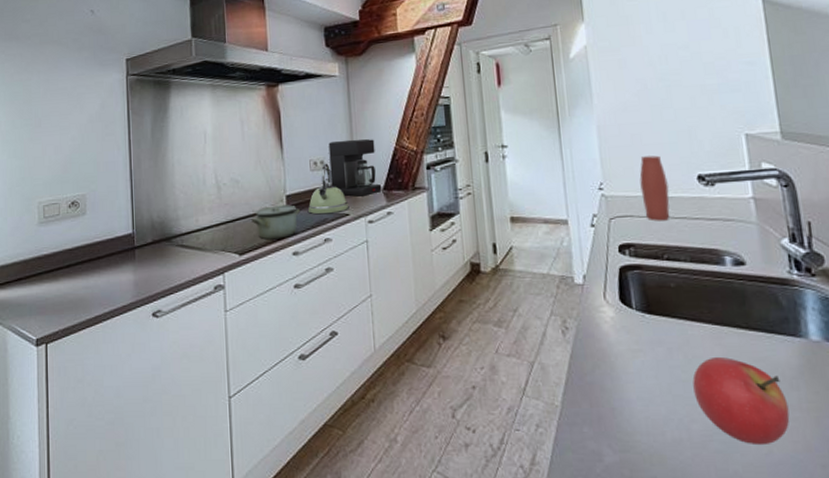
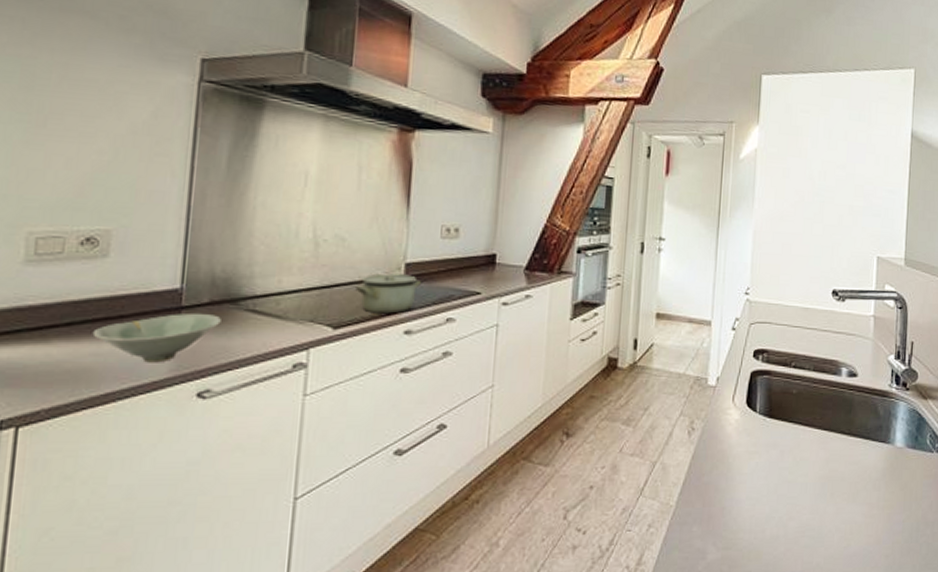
bowl: none [83,250,161,292] -> present [92,312,221,363]
kettle: present [307,163,350,215] -> none [430,231,482,291]
coffee maker: present [328,139,382,197] -> none [464,208,524,274]
vase: present [639,155,670,222] -> none [782,266,807,330]
fruit: present [692,356,790,446] -> none [796,459,869,540]

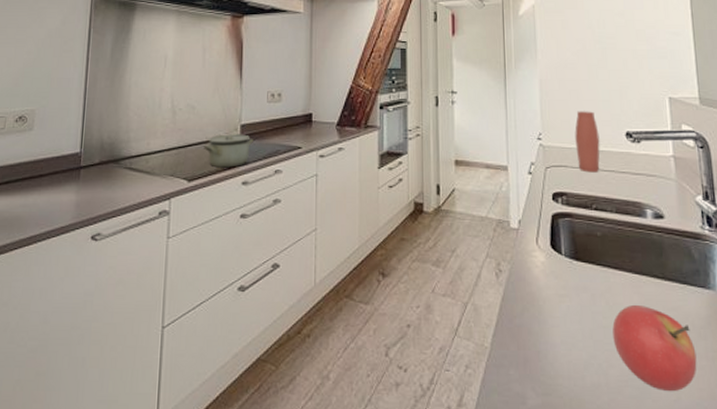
bowl: present [92,312,221,363] -> none [22,171,108,212]
vase: none [782,266,807,330] -> present [575,111,600,173]
fruit: none [796,459,869,540] -> present [612,304,697,392]

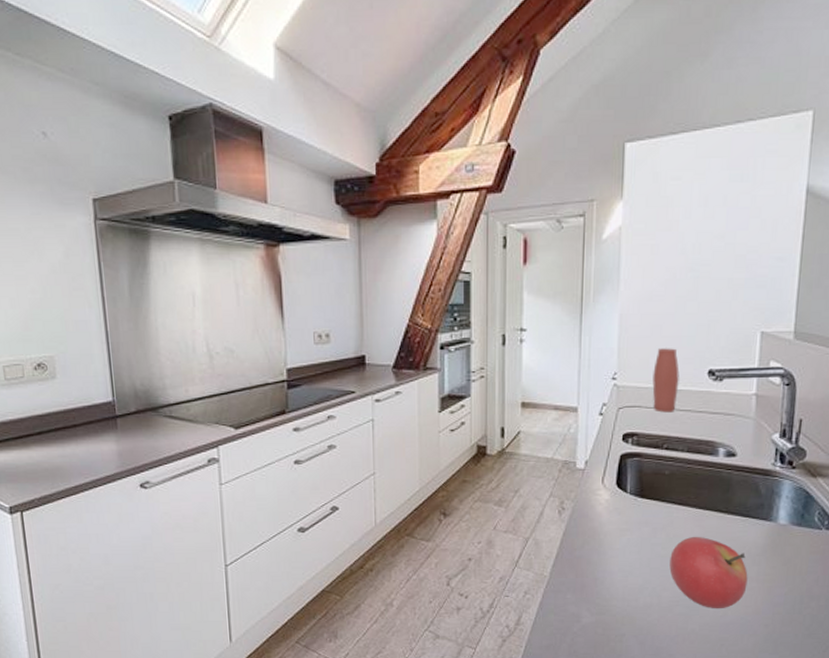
saucepan: present [204,134,254,169] -> none [248,379,303,416]

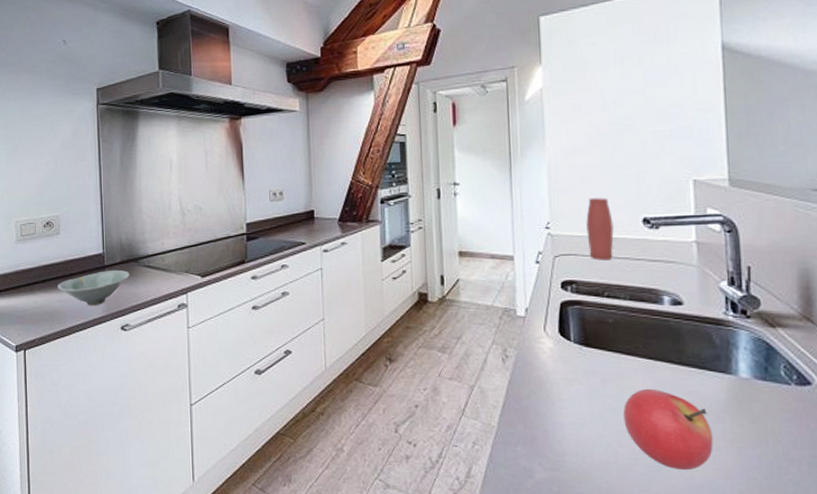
bowl: none [57,420,147,461] -> present [57,269,129,306]

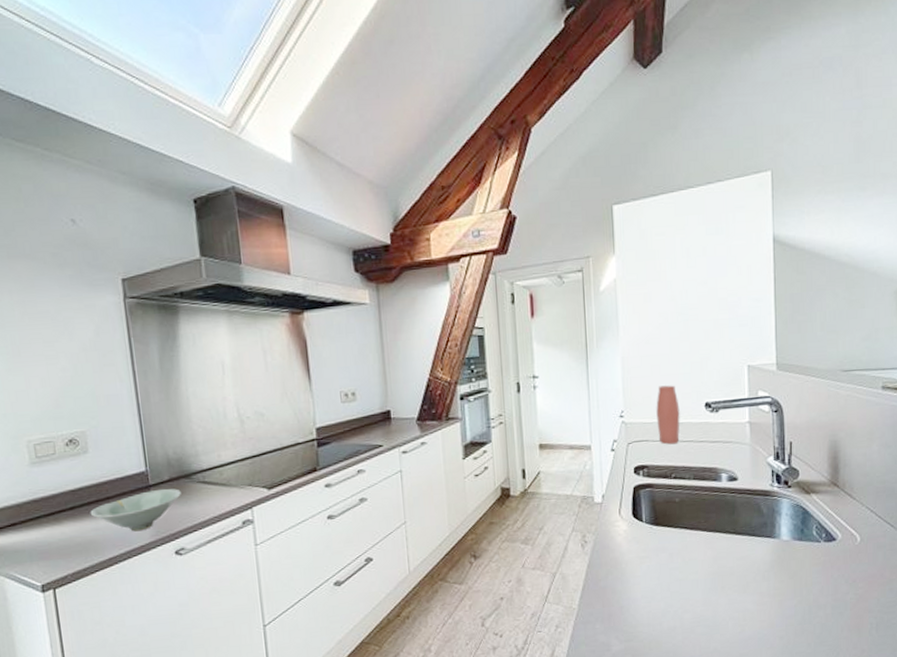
fruit: present [623,388,713,471] -> none [688,557,760,626]

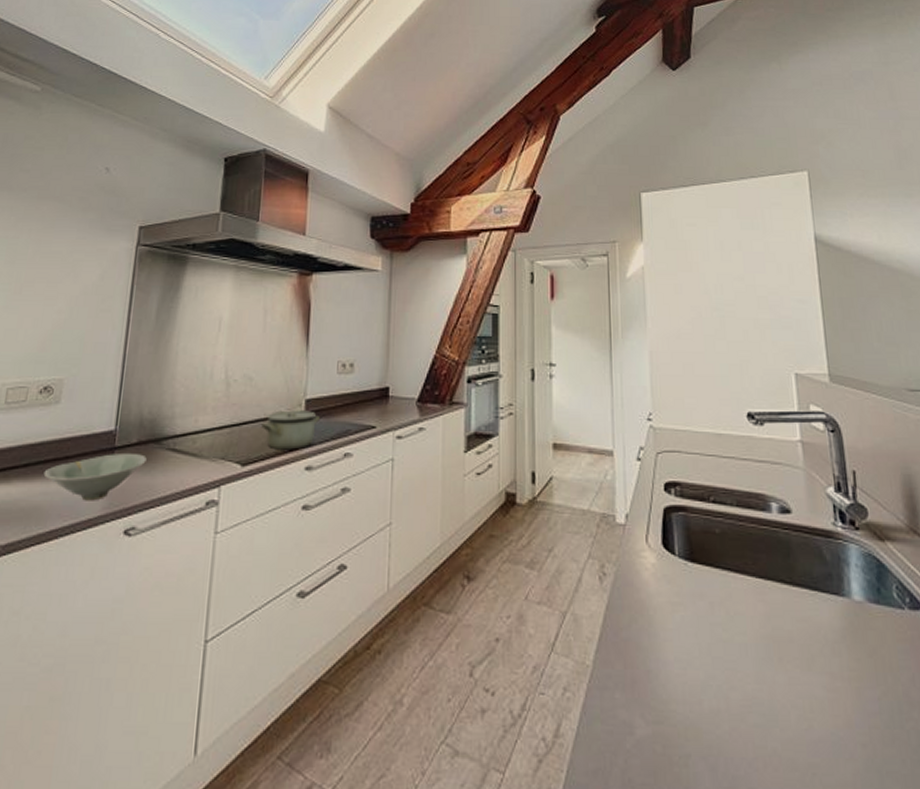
saucepan: none [279,437,332,474] -> present [261,410,321,452]
vase: present [656,385,680,445] -> none [689,388,719,459]

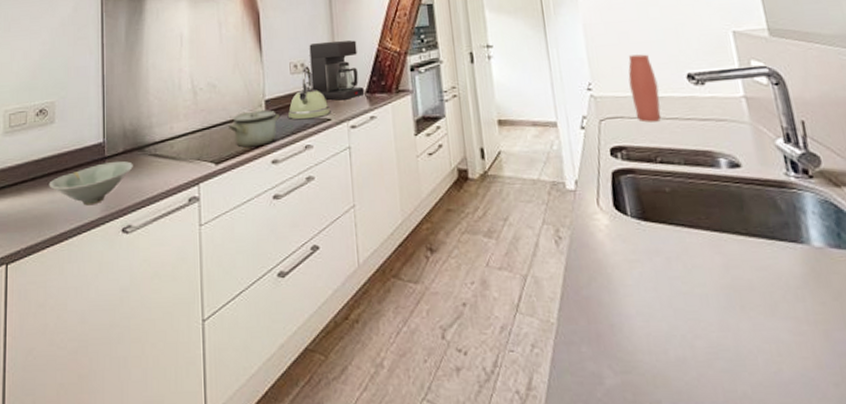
kettle: none [328,366,377,425] -> present [287,66,331,120]
coffee maker: none [359,342,416,407] -> present [309,40,365,101]
vase: none [689,388,719,459] -> present [628,54,661,123]

